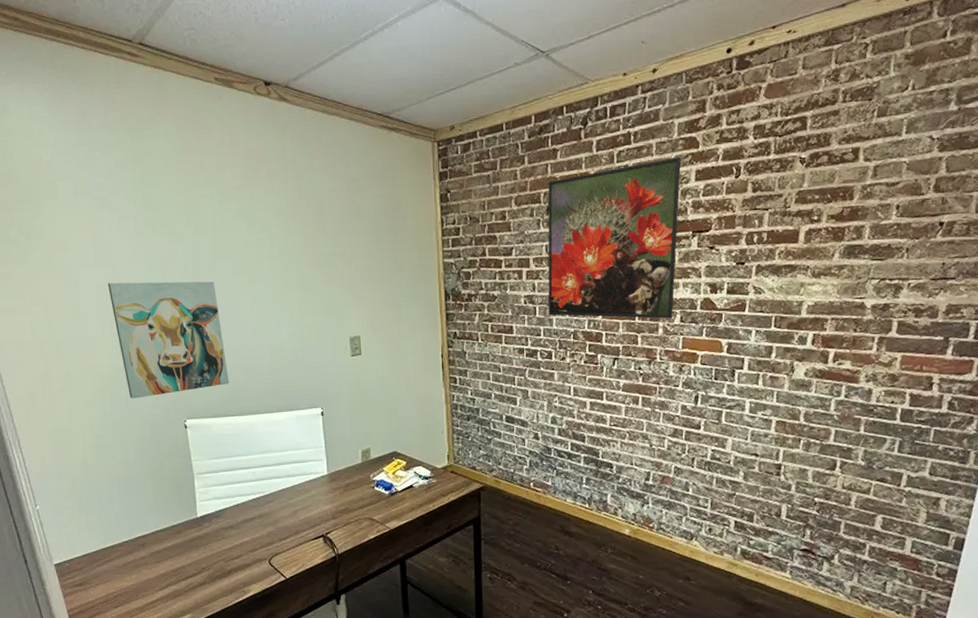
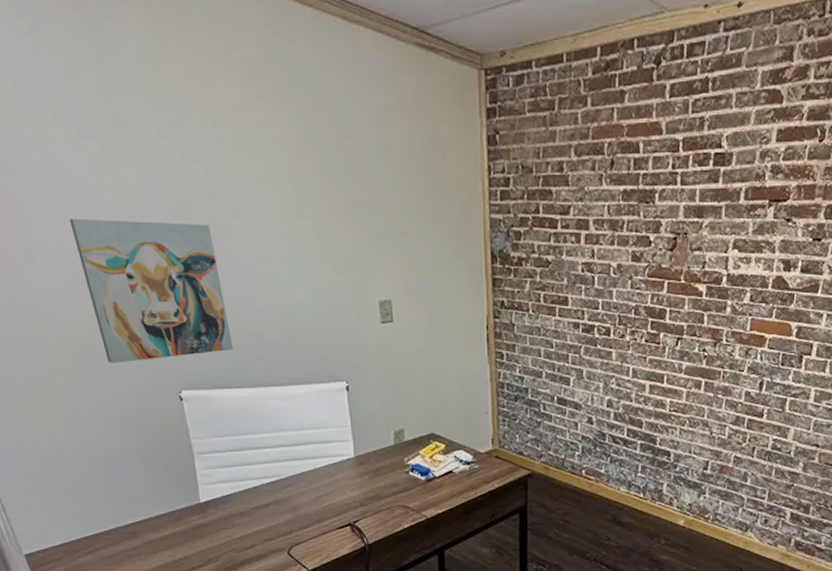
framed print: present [548,157,682,319] -> none [608,112,763,297]

